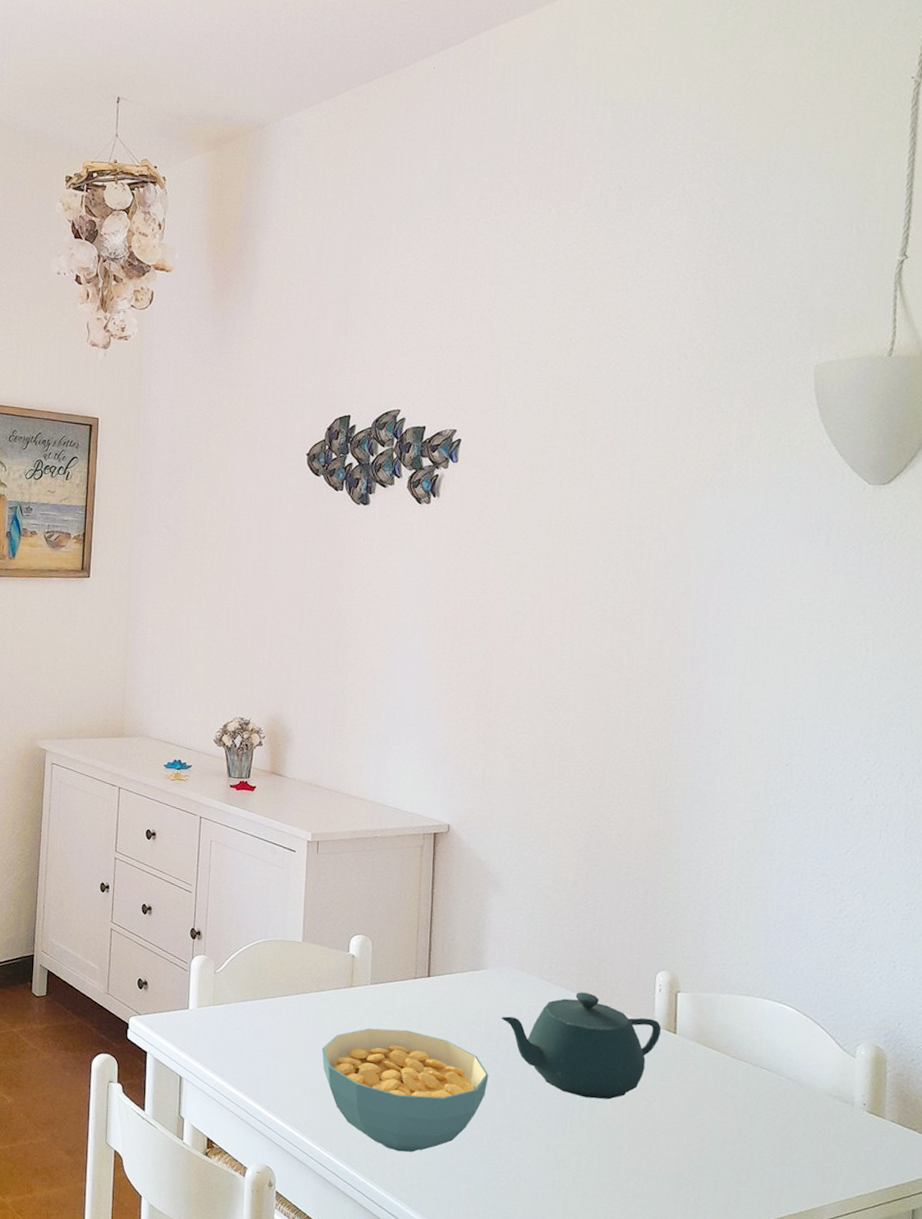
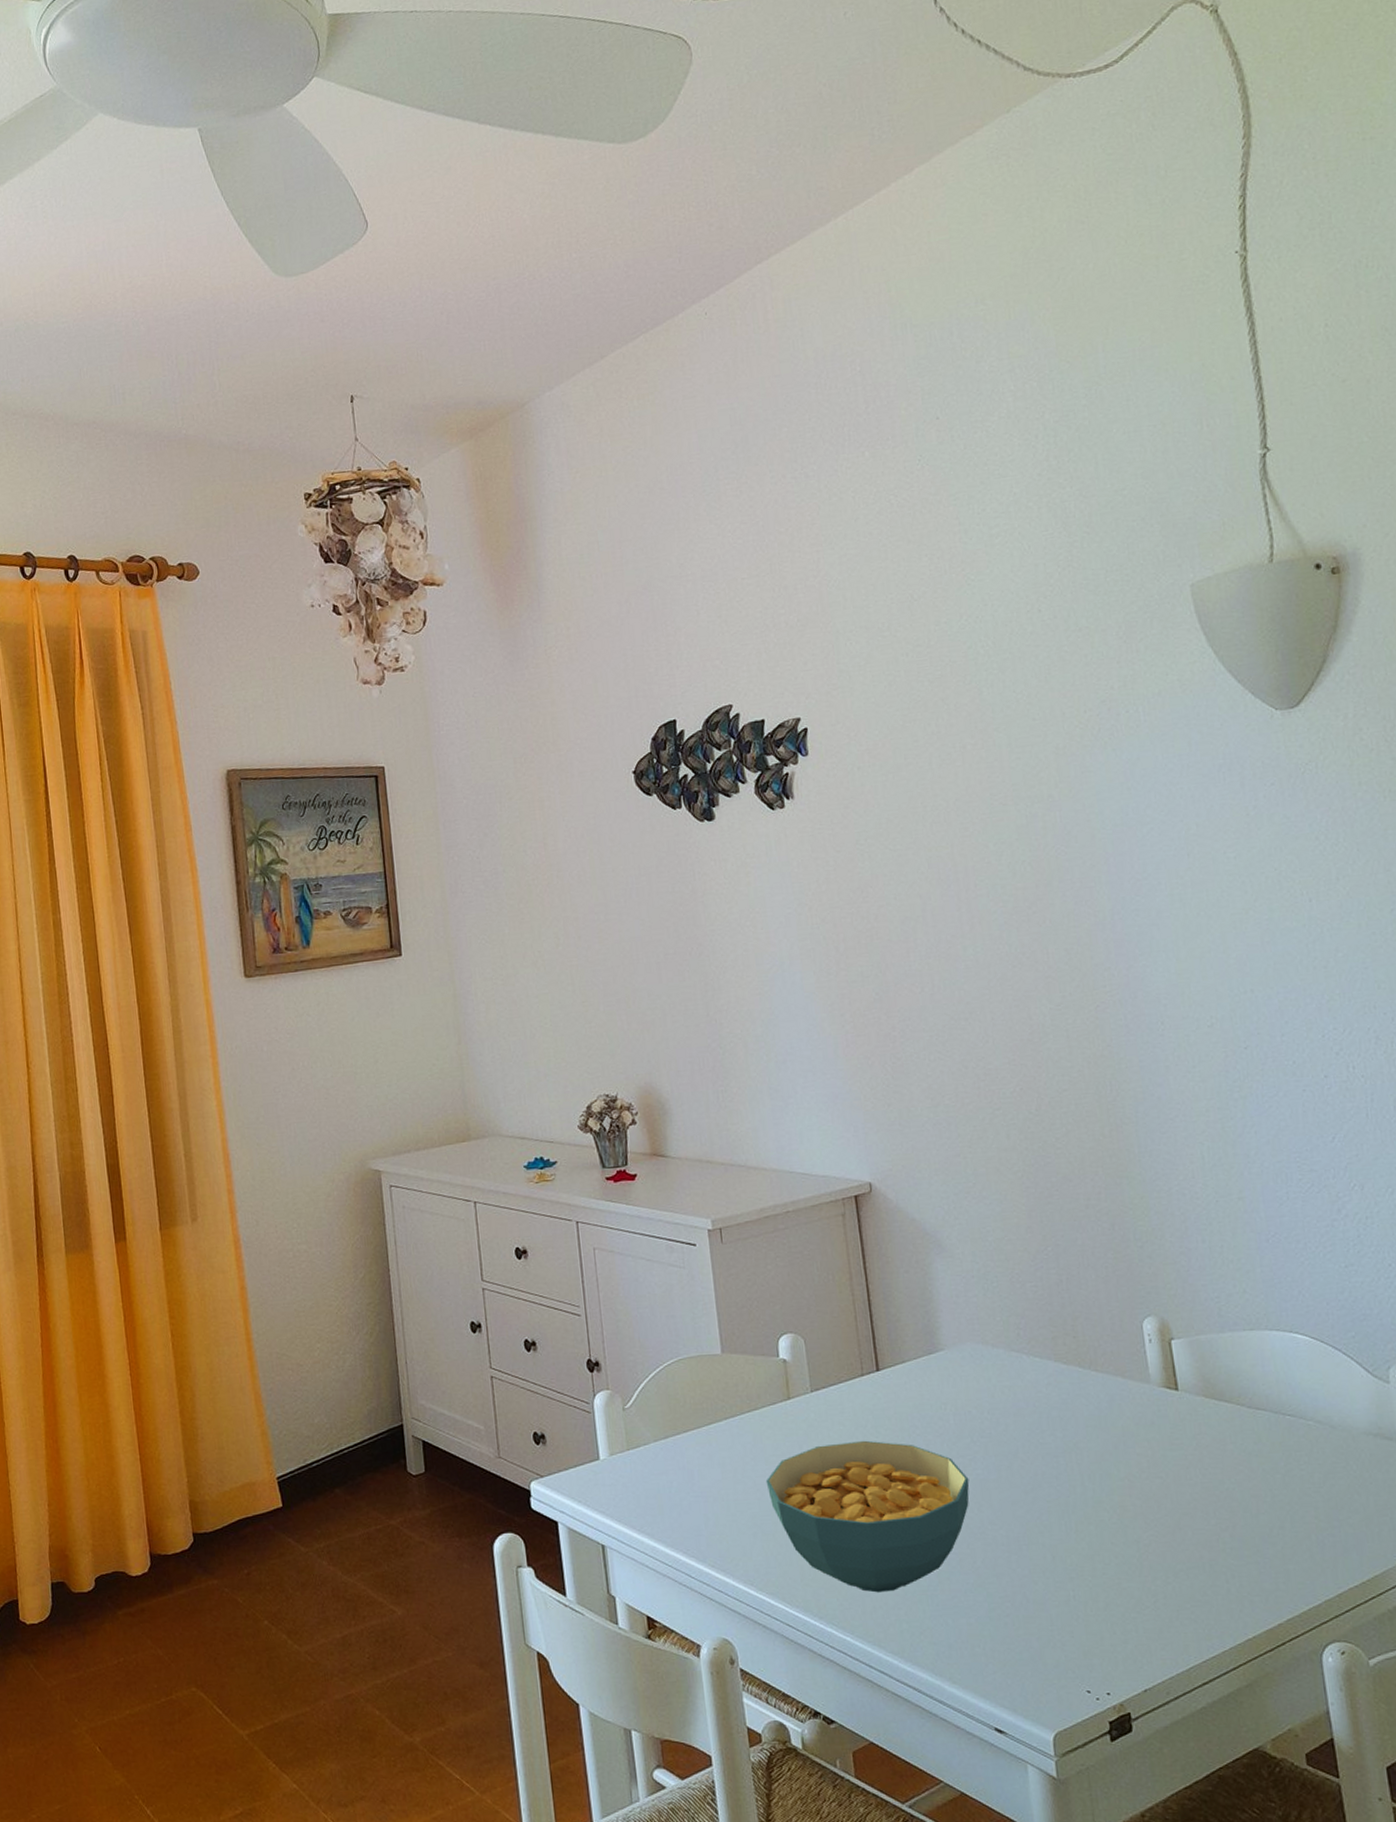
teapot: present [501,992,662,1100] -> none [971,1358,1161,1487]

